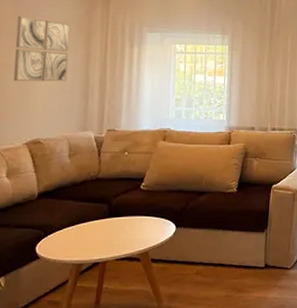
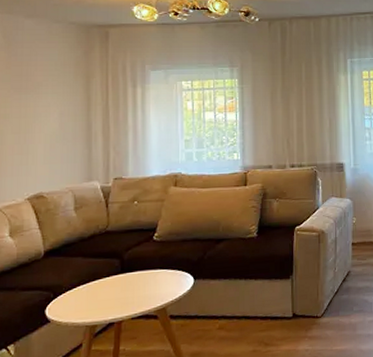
wall art: present [13,15,70,82] -> none [10,61,68,133]

